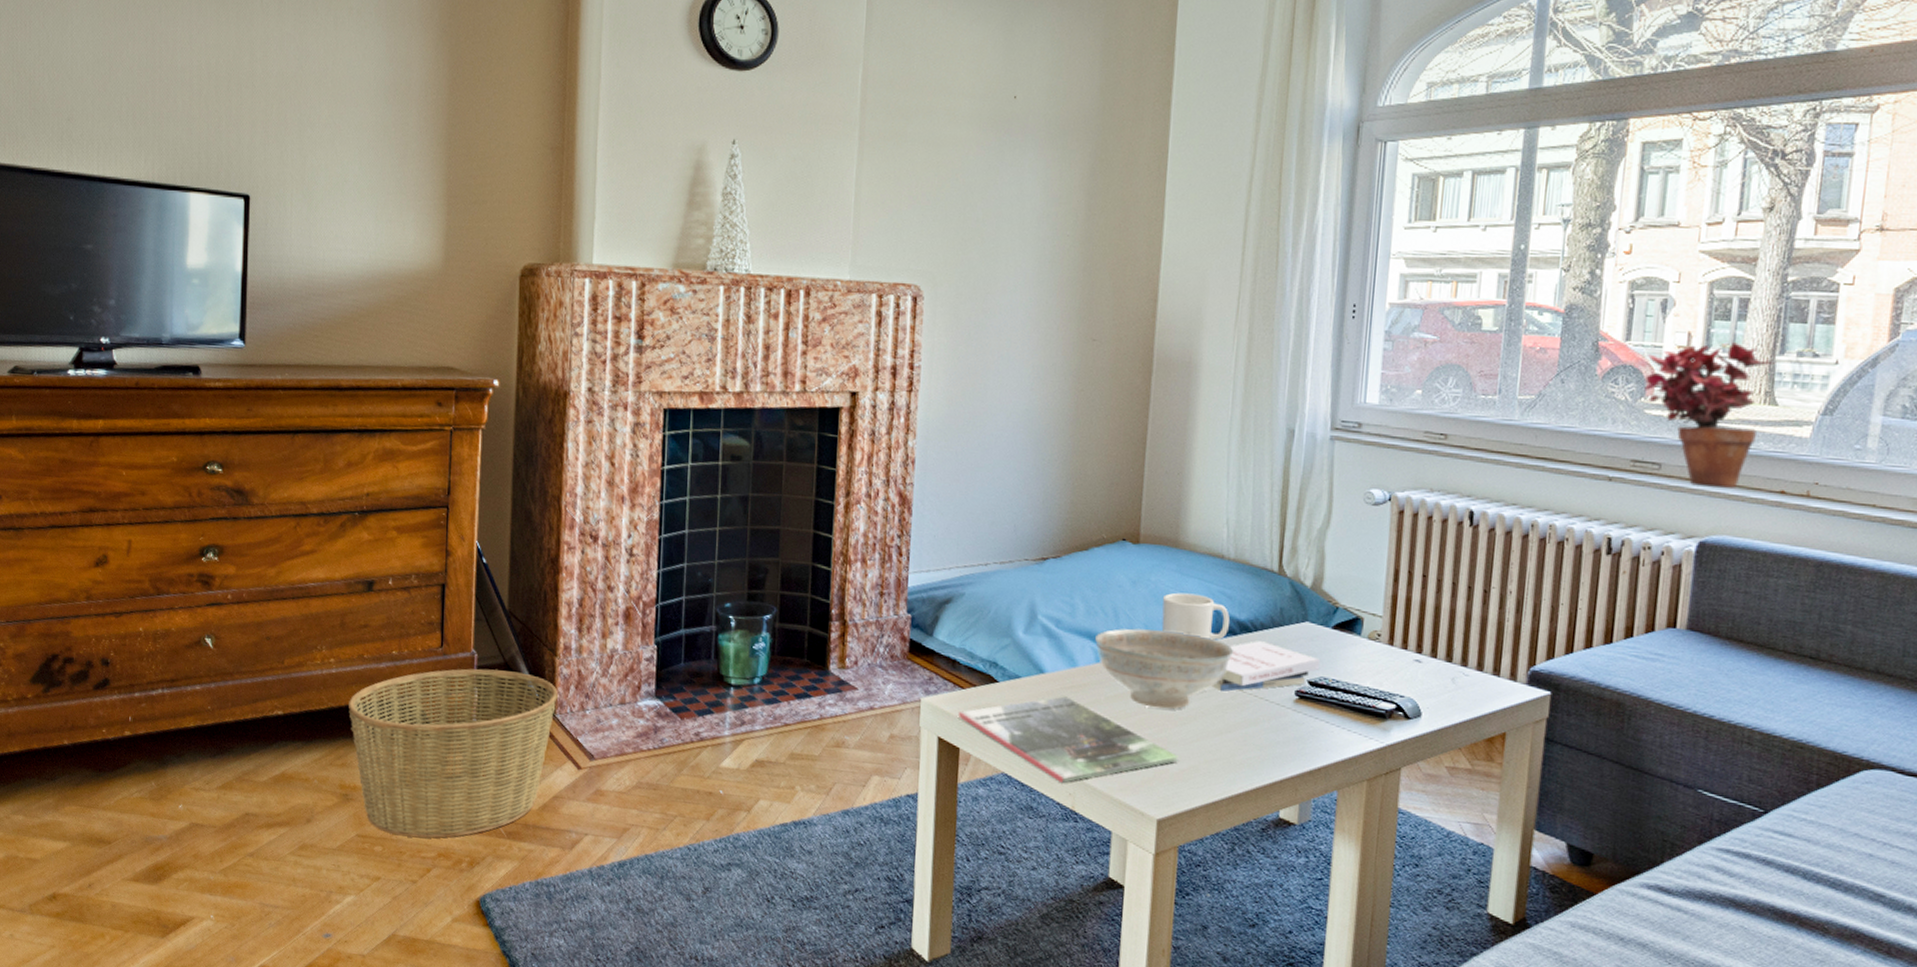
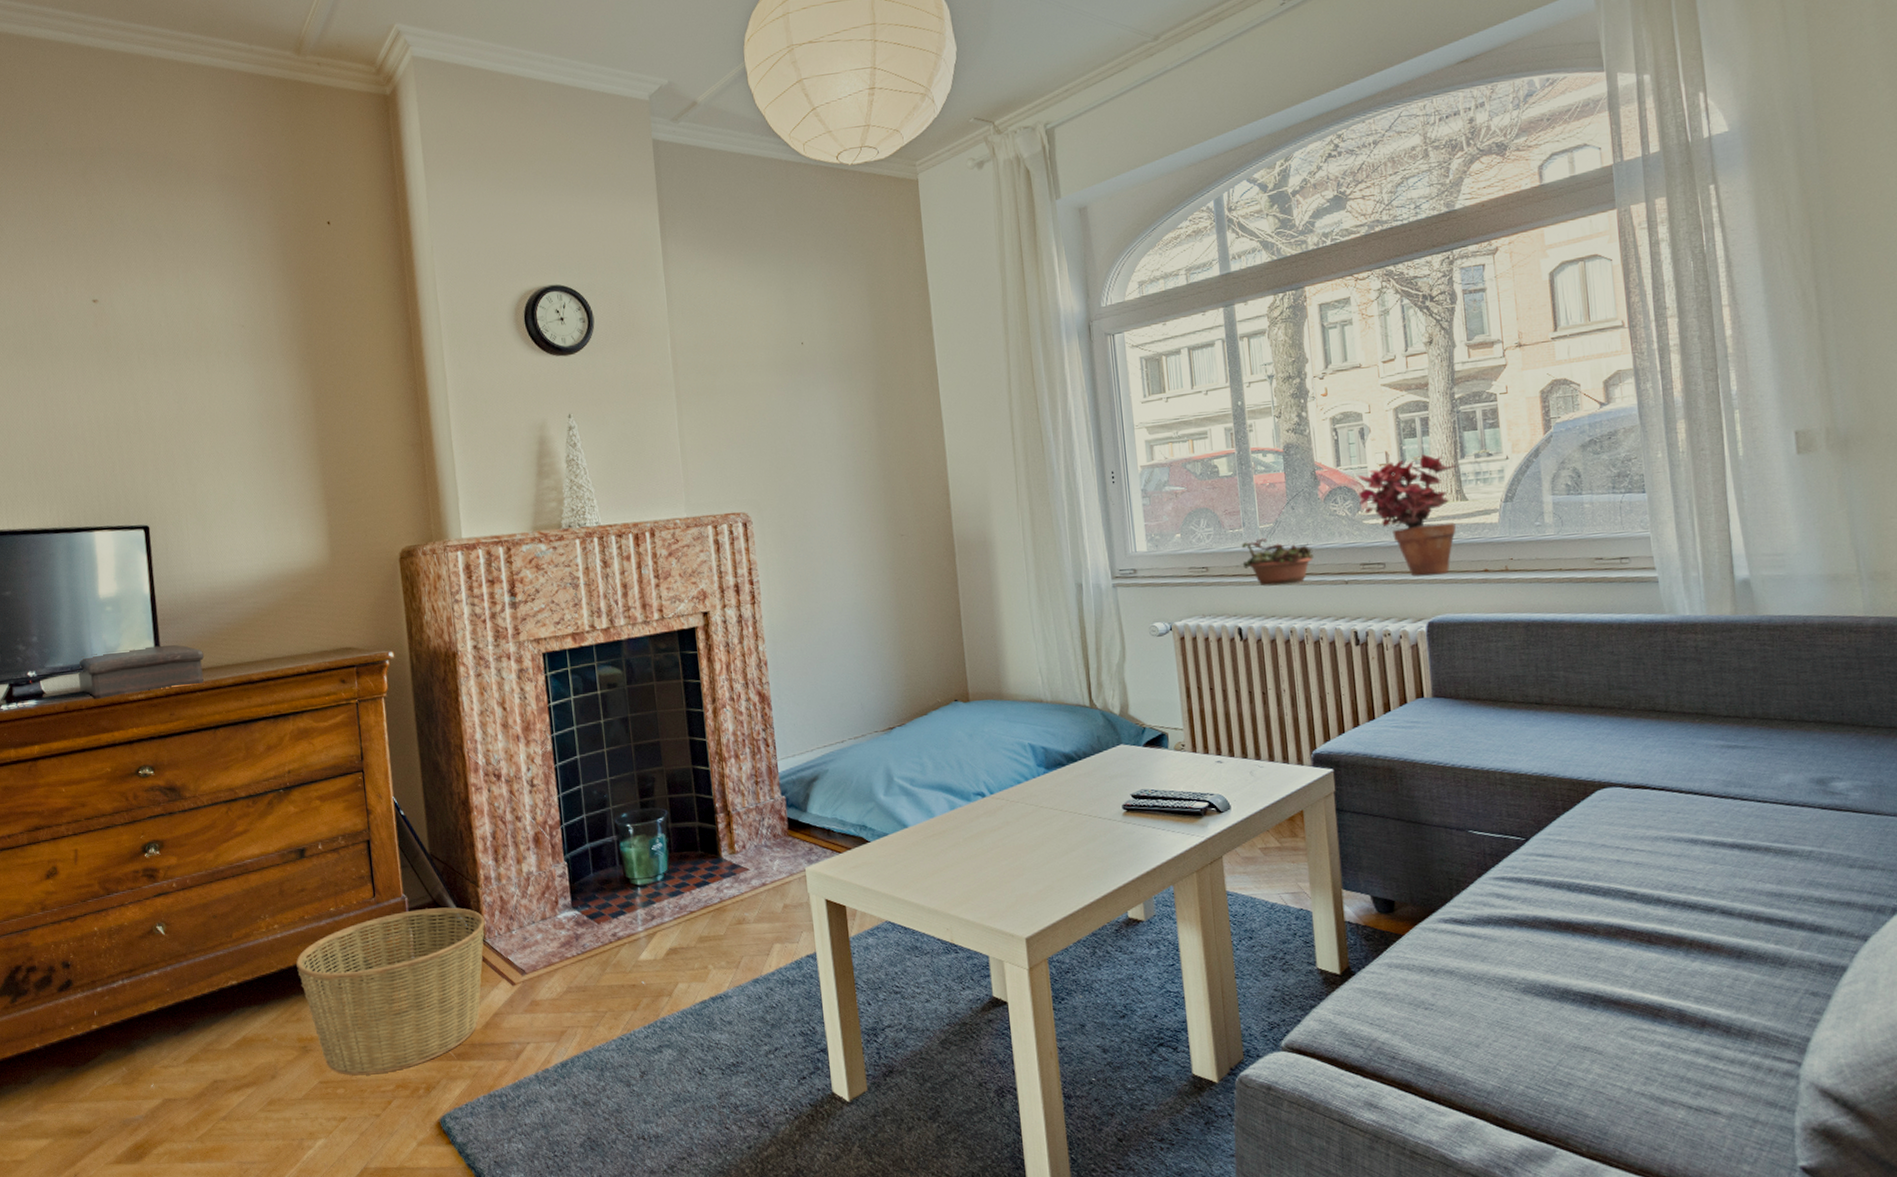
decorative box: none [154,329,291,382] -> present [78,645,204,700]
magazine: present [957,696,1180,783] -> none [839,844,1036,920]
decorative bowl: present [1095,628,1234,709] -> none [946,771,1065,841]
mug: present [1161,592,1230,640] -> none [996,736,1057,774]
books: present [1211,641,1321,692] -> none [1051,767,1139,818]
succulent planter: none [1481,410,1578,471] -> present [1236,538,1314,587]

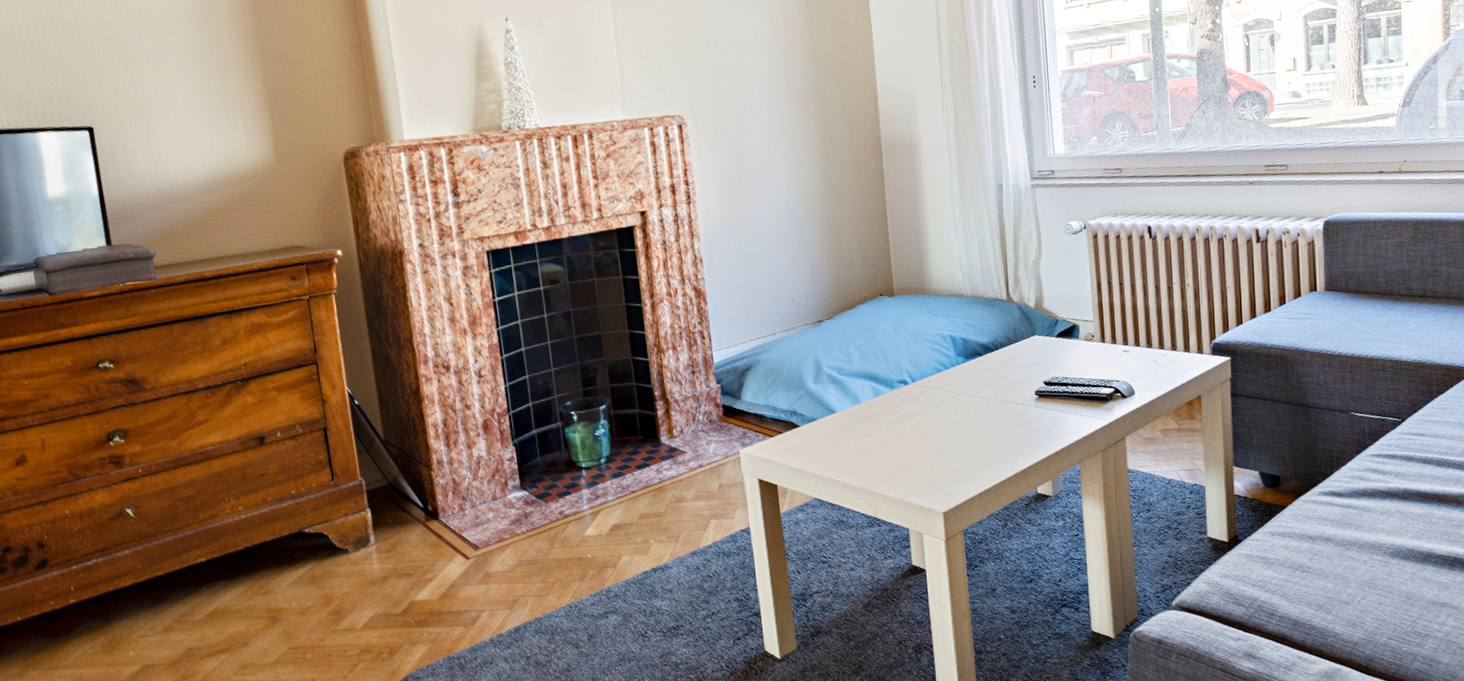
basket: present [296,907,485,1076] -> none [261,489,439,642]
succulent planter: present [1236,538,1314,587] -> none [1148,140,1221,187]
potted plant: present [1357,454,1459,577] -> none [1265,60,1361,178]

